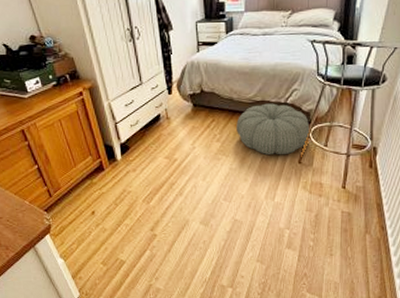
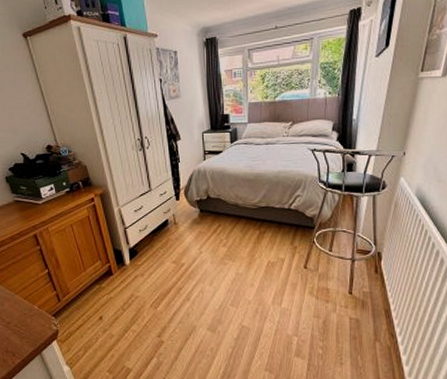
pouf: present [236,103,310,155] -> none [242,209,314,260]

